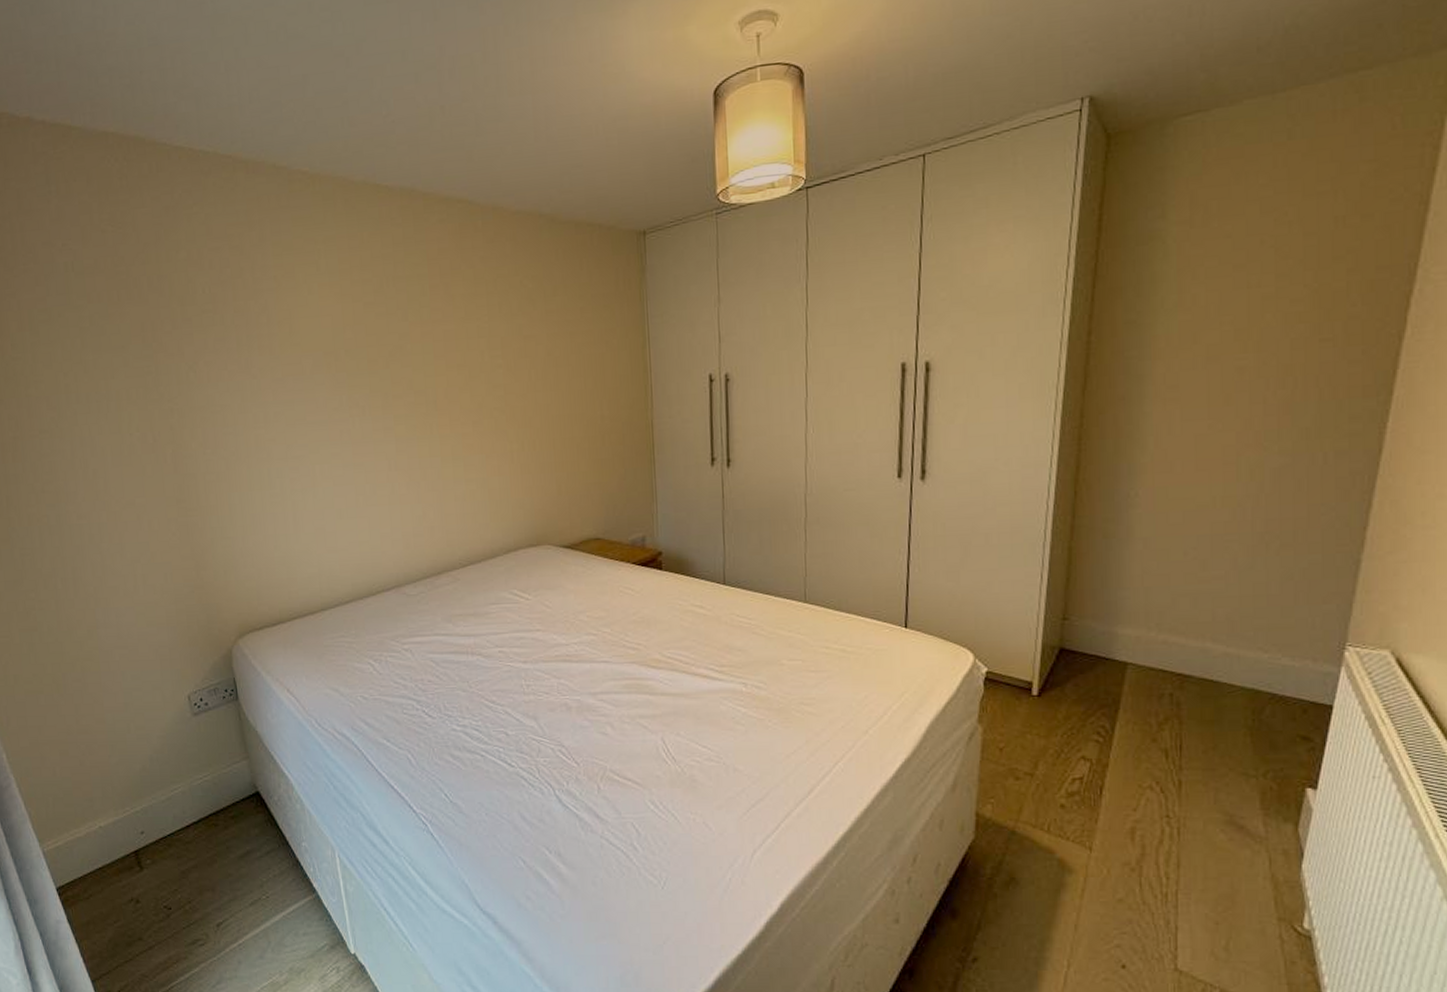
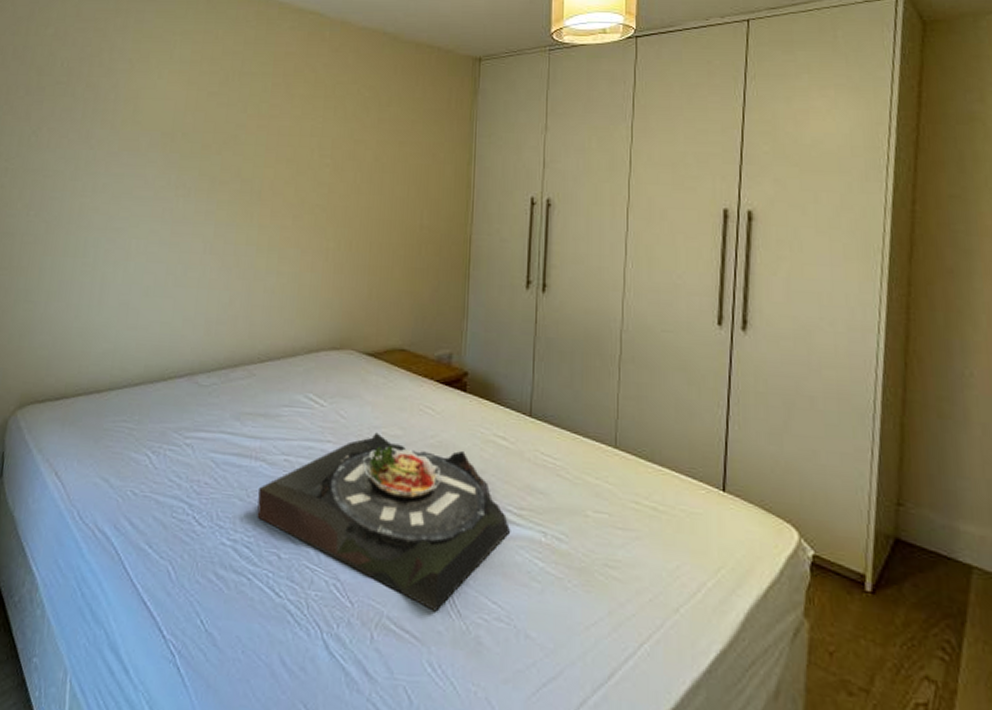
serving tray: none [479,617,715,761] -> present [257,432,511,612]

